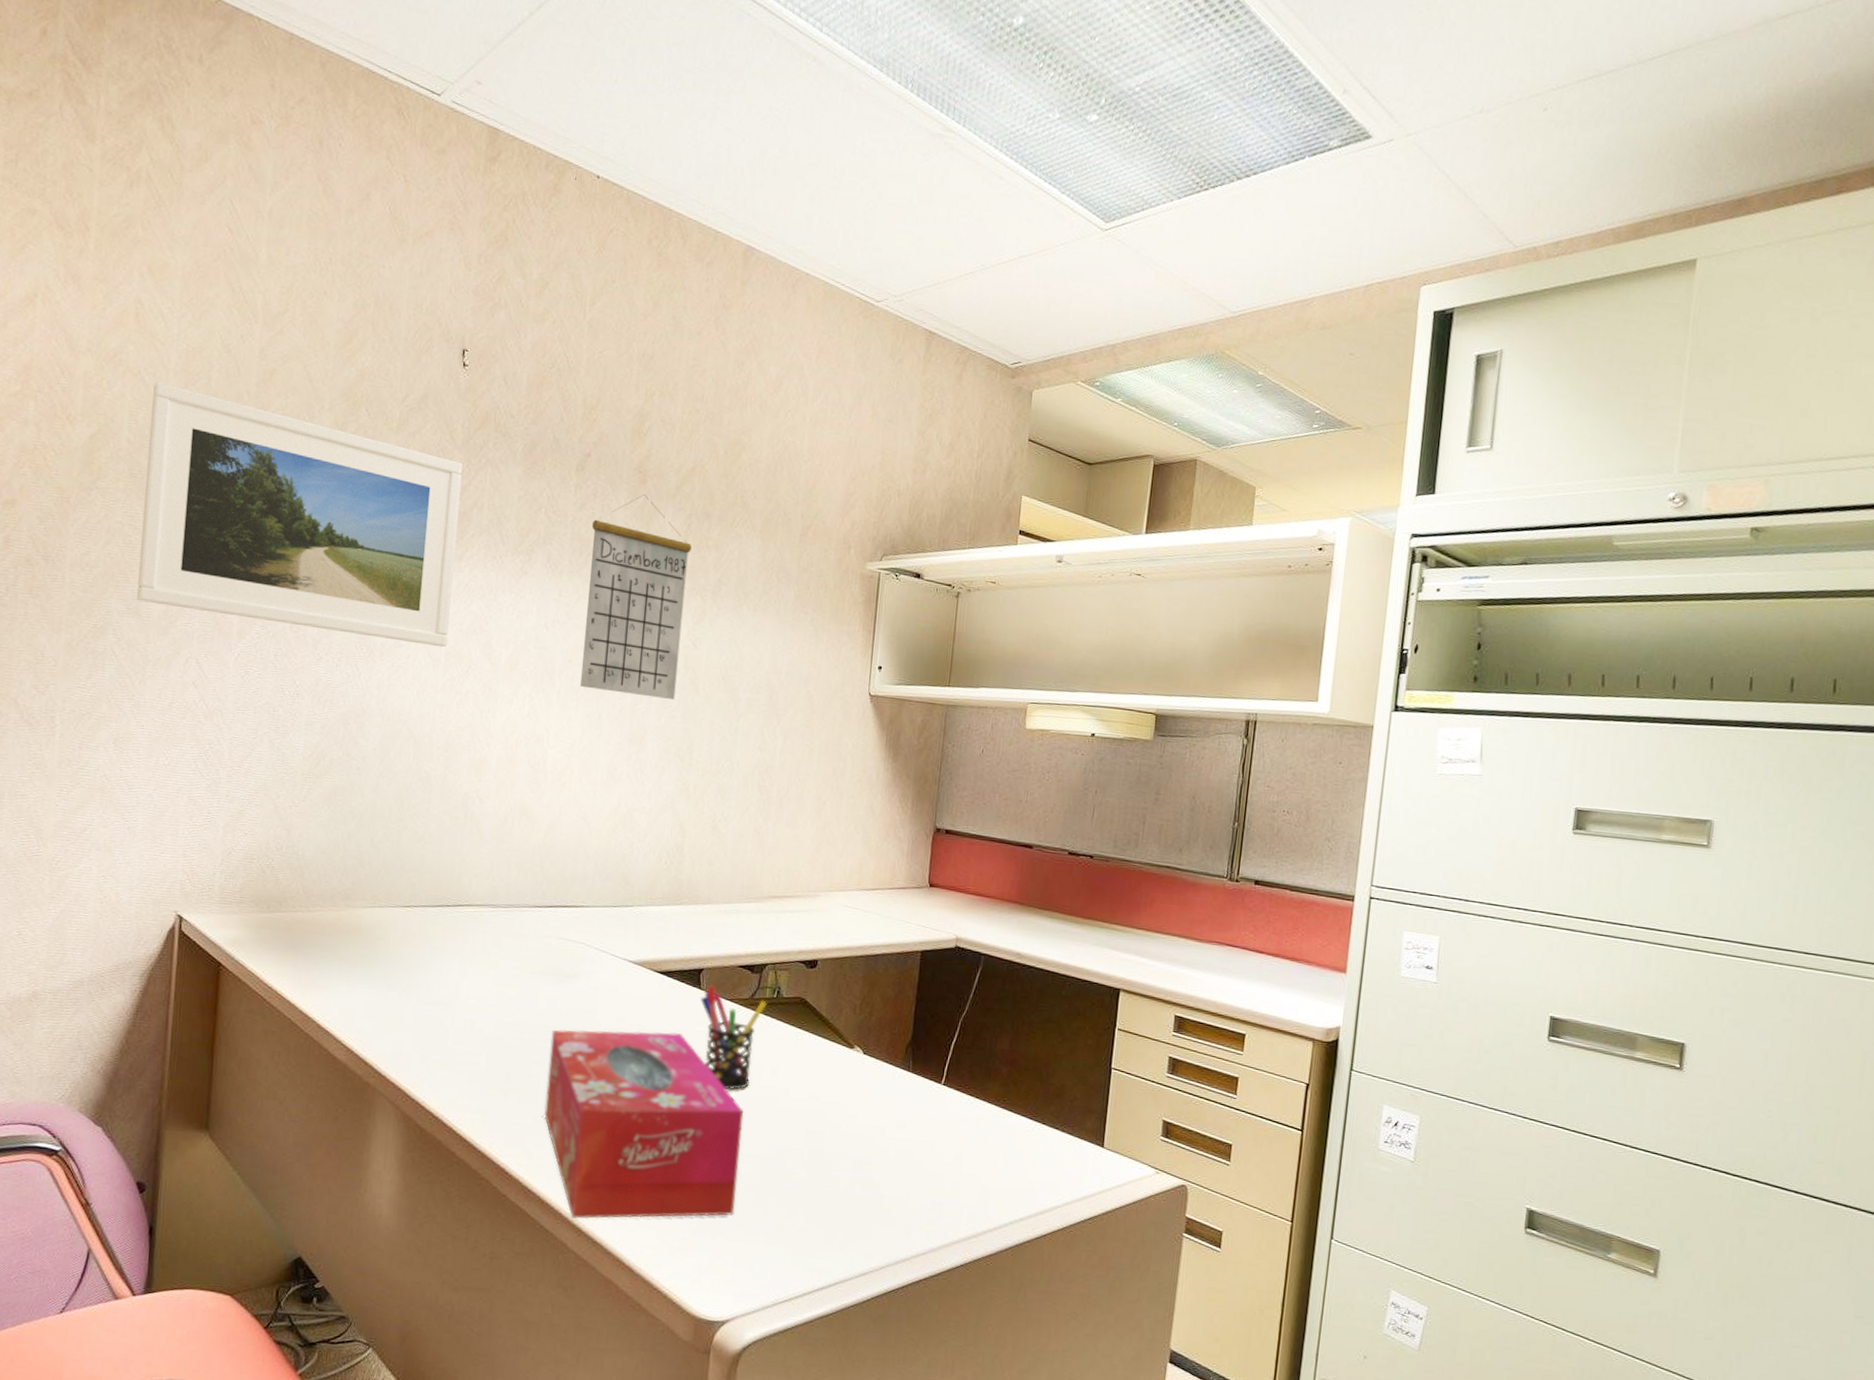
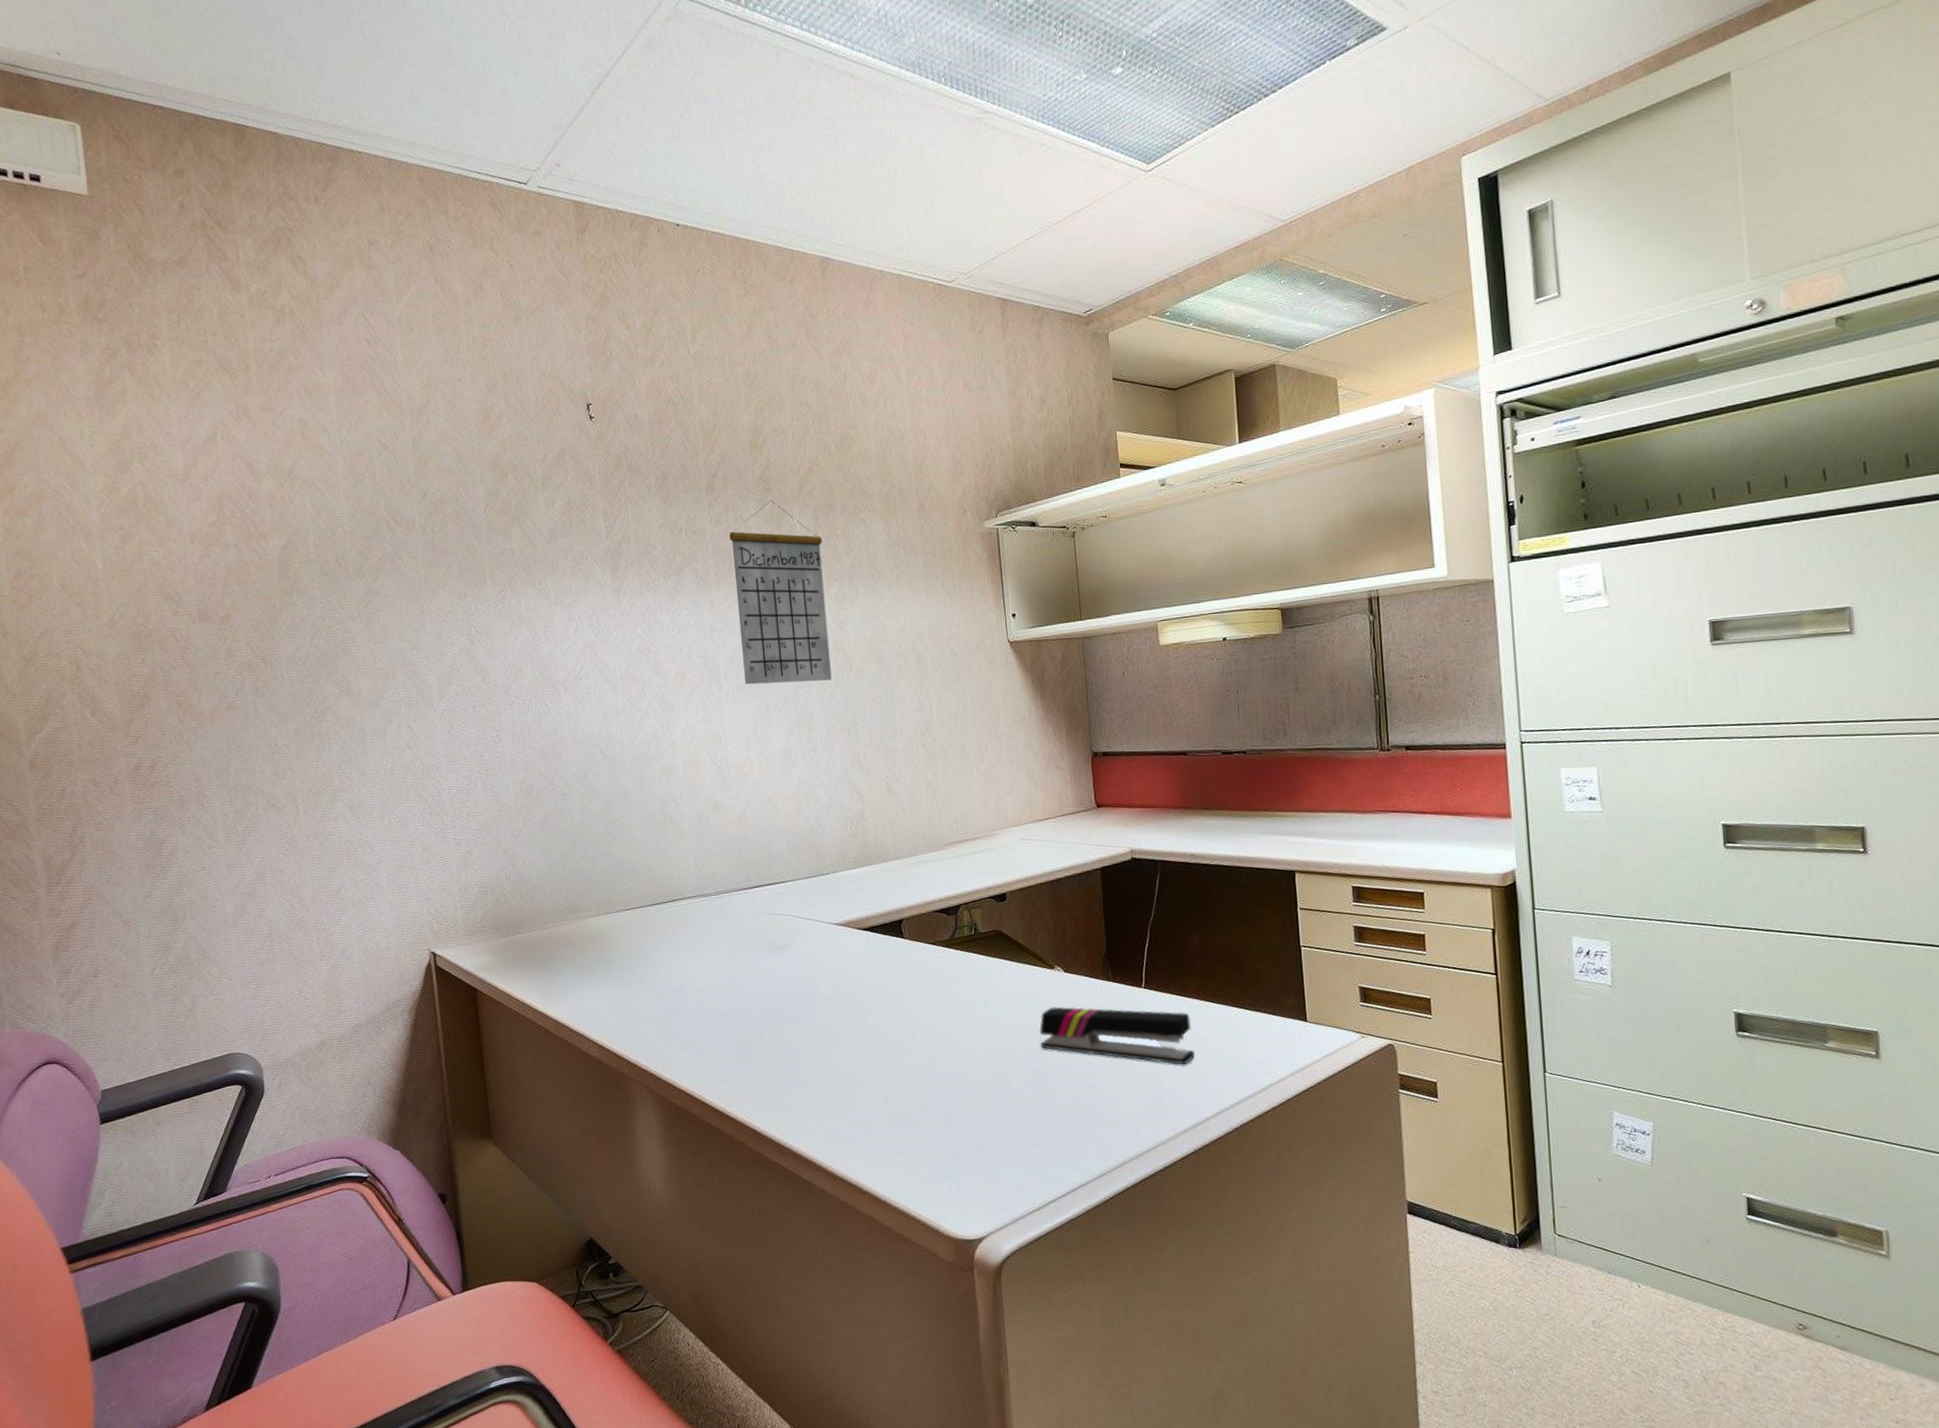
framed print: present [136,381,463,648] -> none [328,487,621,683]
tissue box: present [544,1029,744,1219] -> none [777,982,972,1166]
pen holder: present [700,985,767,1091] -> none [905,933,967,1026]
stapler: none [825,1088,985,1172] -> present [1040,1007,1196,1065]

